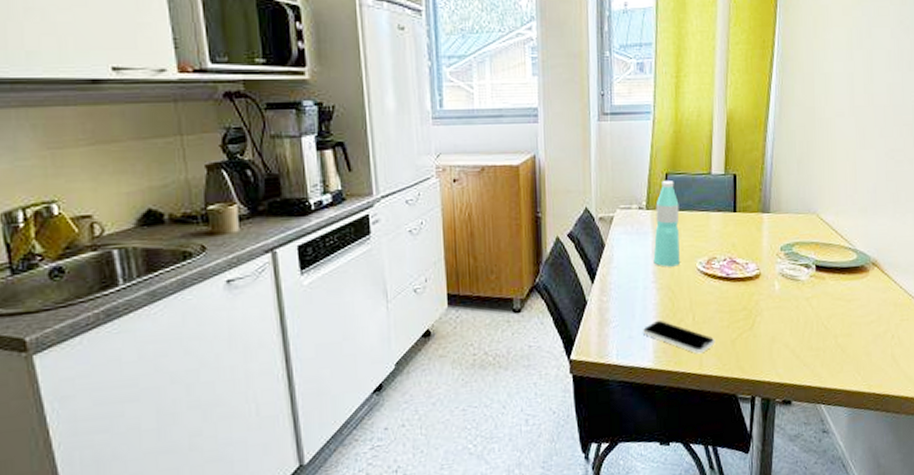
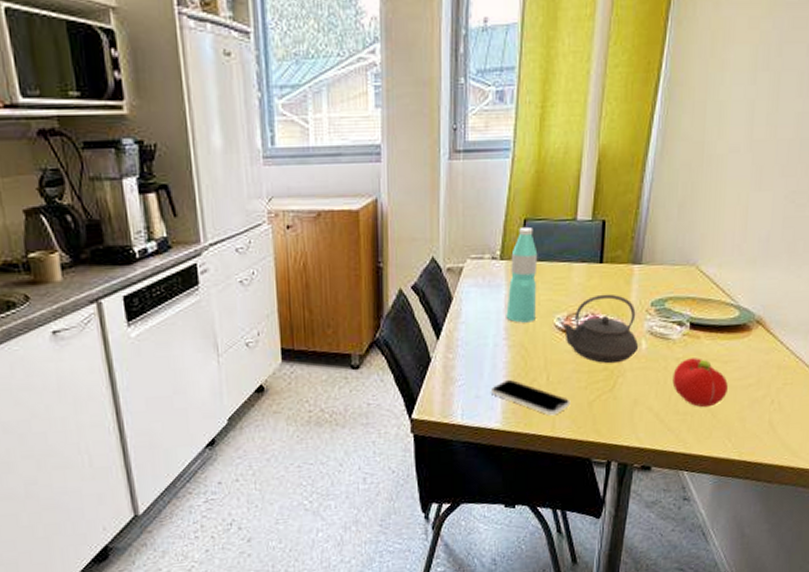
teapot: none [703,239,773,304] -> present [561,294,639,364]
fruit: none [804,297,853,344] -> present [672,358,728,408]

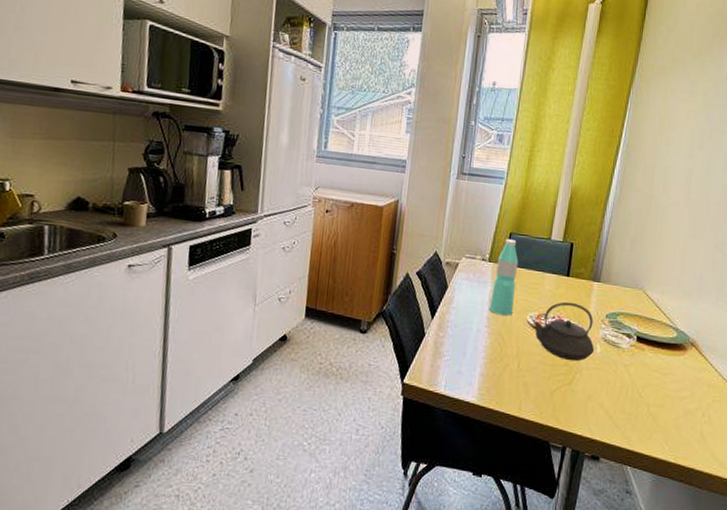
smartphone: present [492,379,571,416] -> none [471,361,536,399]
fruit: present [672,358,728,408] -> none [621,366,667,412]

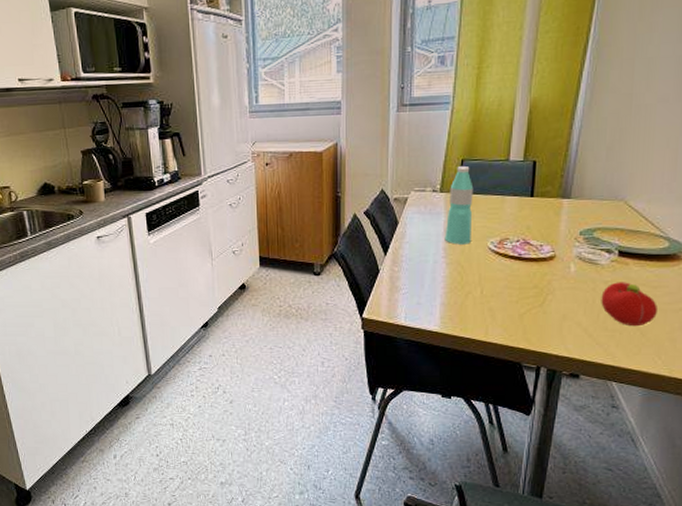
teapot: present [533,301,595,361] -> none [495,223,568,283]
fruit: none [621,366,667,412] -> present [601,282,657,327]

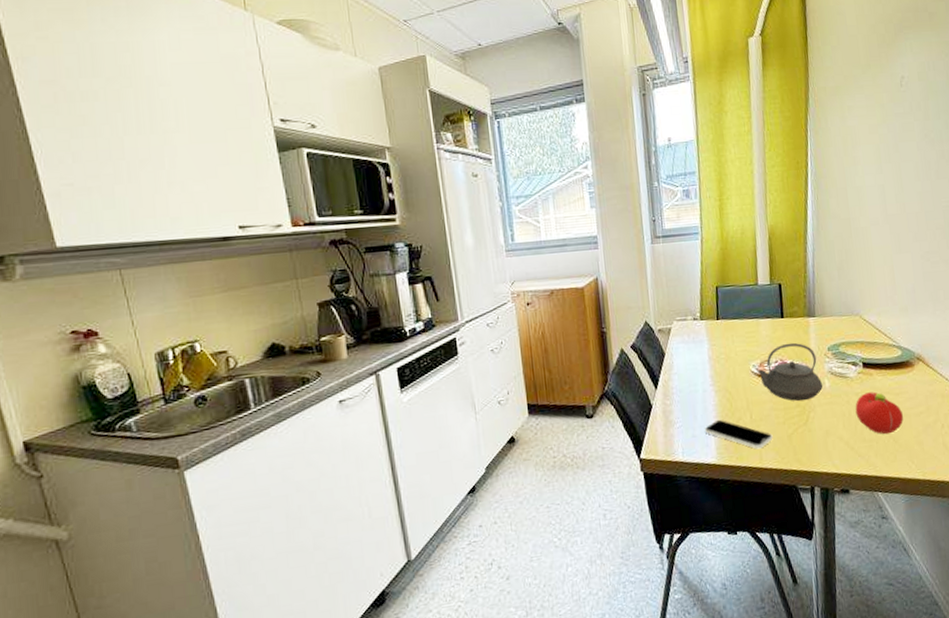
smartphone: none [431,290,503,324] -> present [705,419,773,449]
water bottle: present [445,166,474,245] -> none [709,293,735,371]
teapot: none [495,223,568,283] -> present [757,342,823,401]

